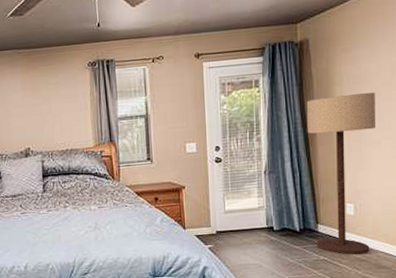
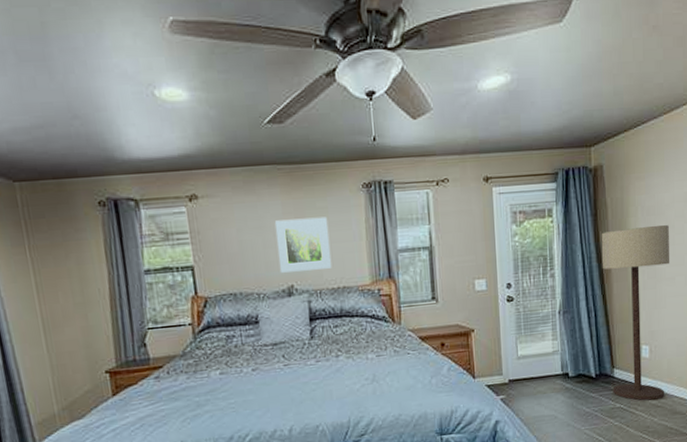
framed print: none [15,91,62,138] -> present [274,216,332,273]

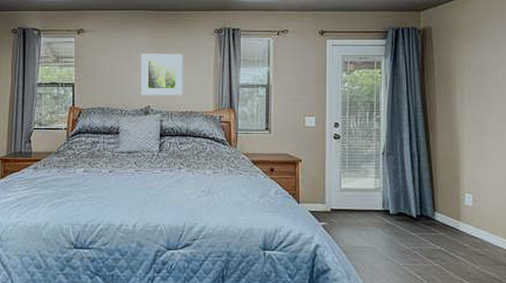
floor lamp: present [601,225,670,401] -> none [427,85,497,247]

